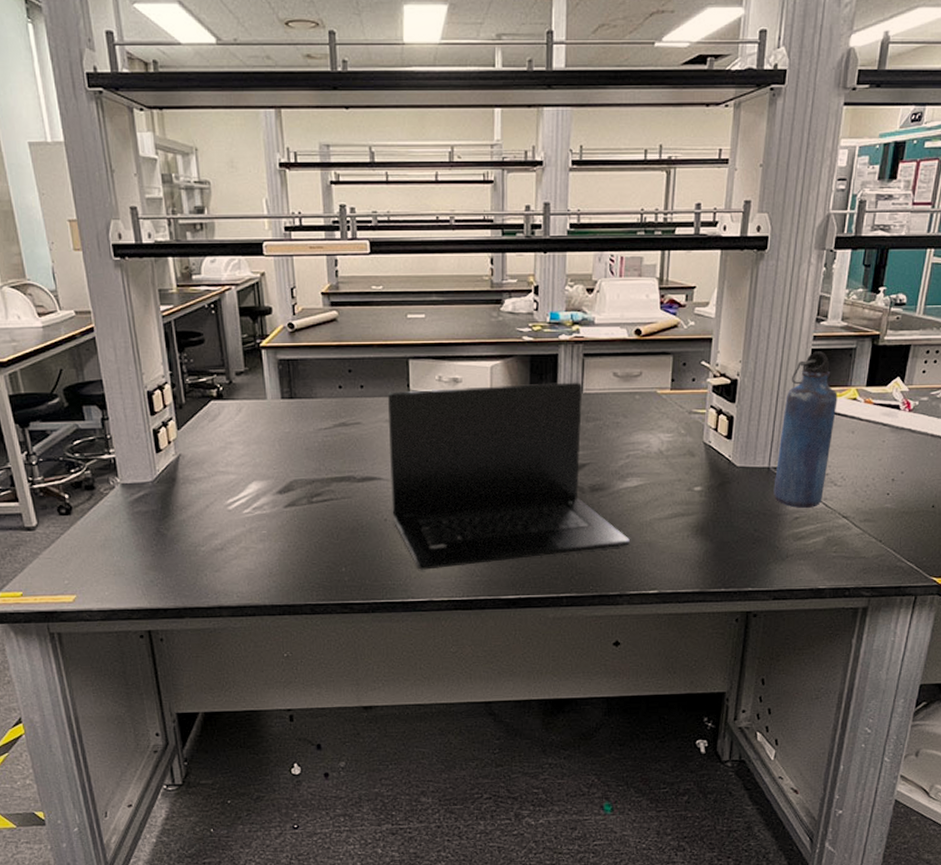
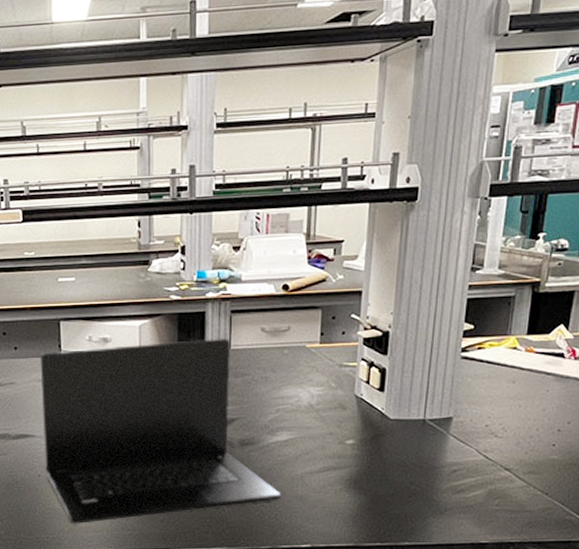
water bottle: present [773,351,838,509] -> none [430,300,496,461]

